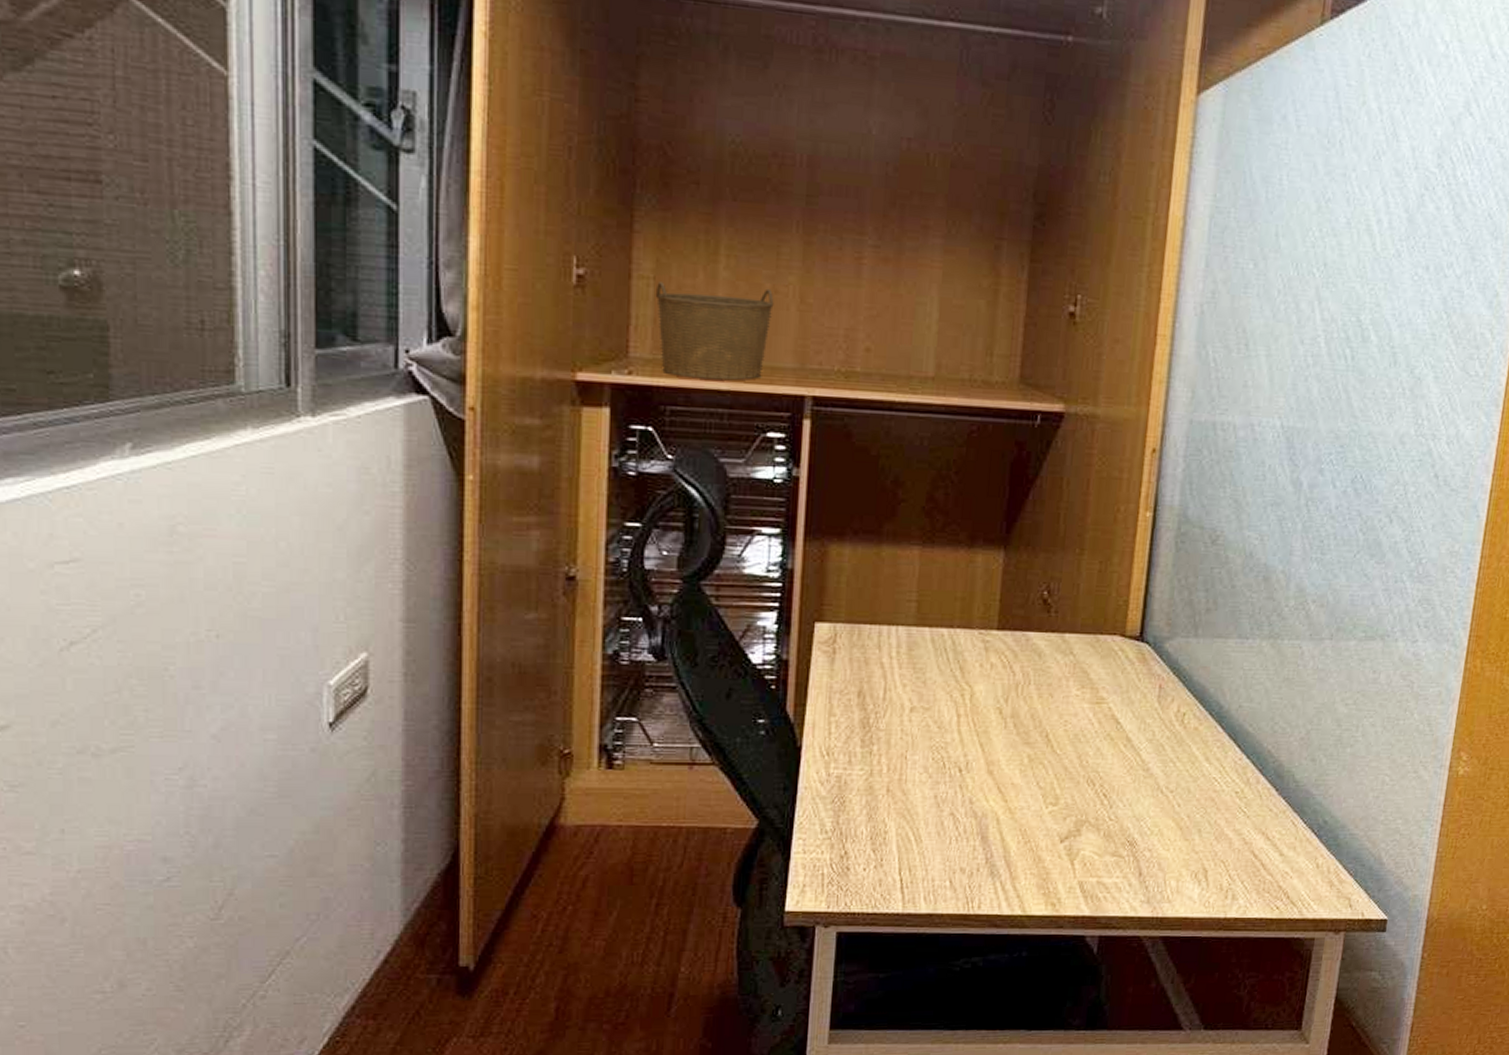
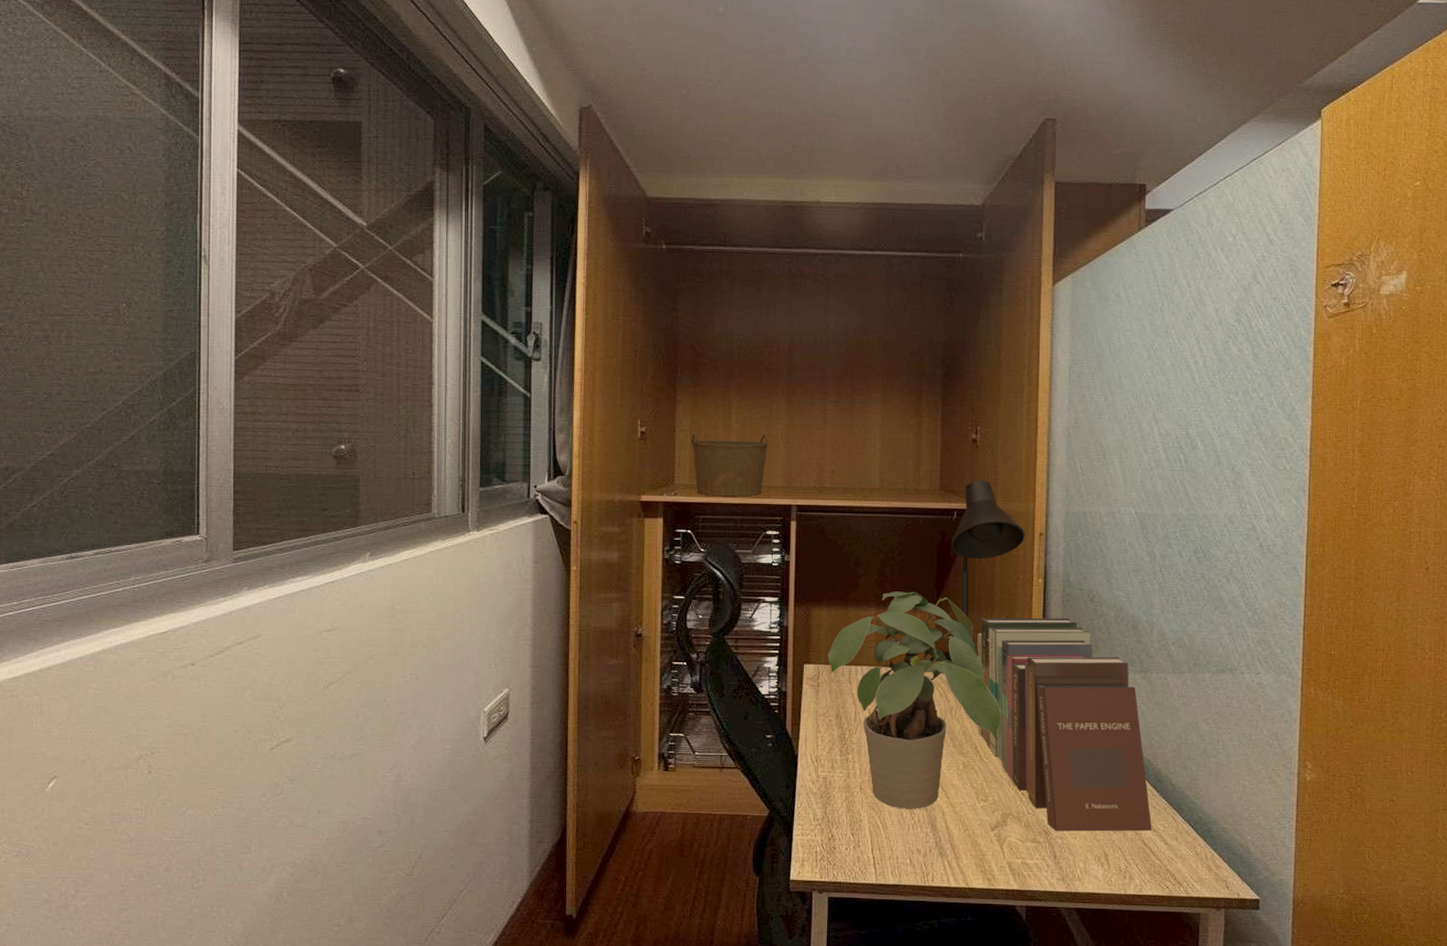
potted plant: none [849,524,1085,816] -> present [828,591,1002,809]
desk lamp: none [991,370,1134,625] -> present [929,479,1026,664]
books: none [1051,563,1266,842] -> present [977,617,1152,832]

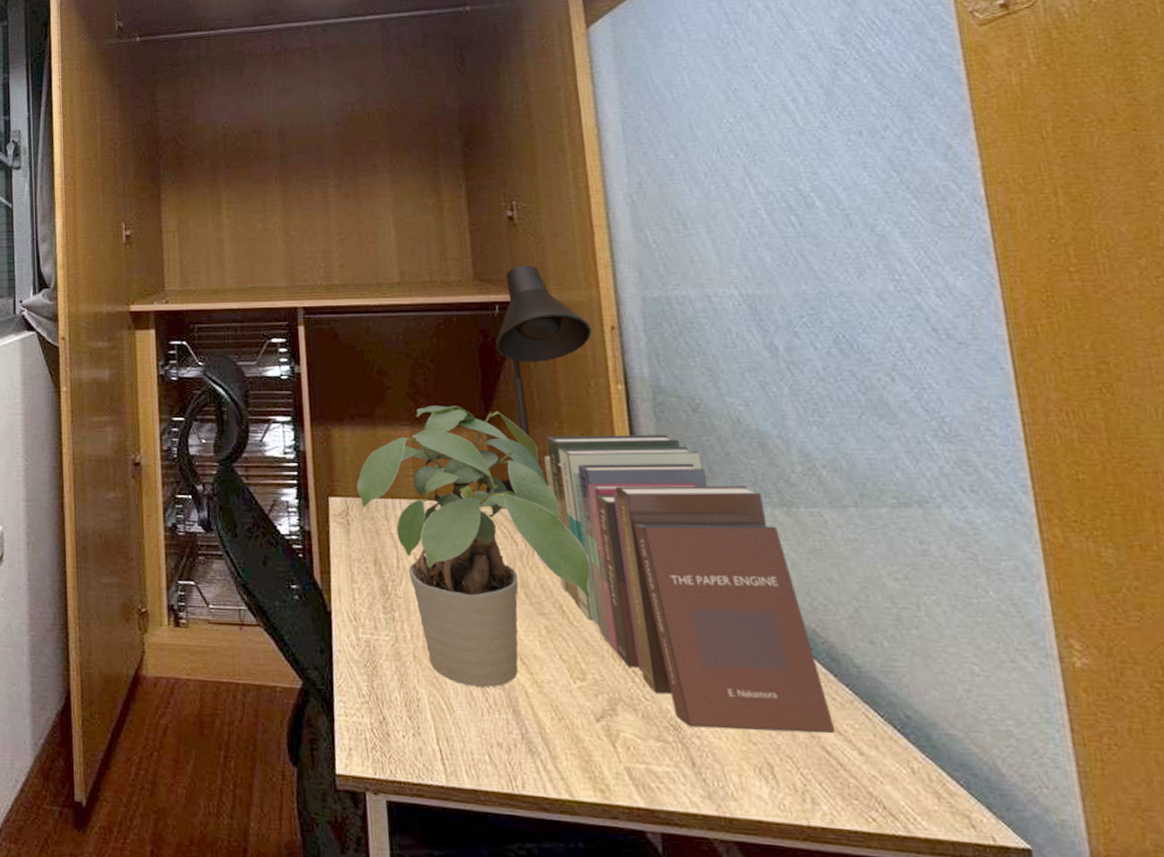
basket: present [691,433,769,497] -> none [179,228,265,302]

